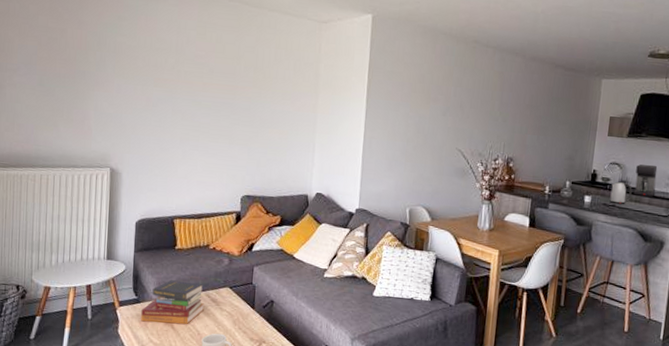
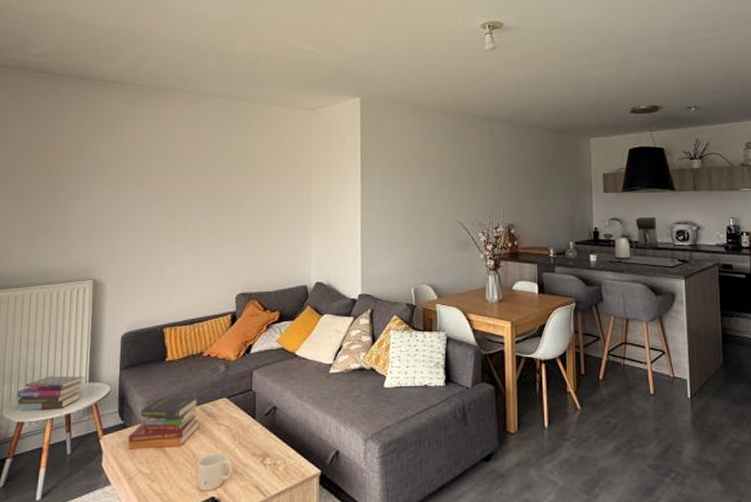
books: none [44,249,104,280] -> present [16,375,86,412]

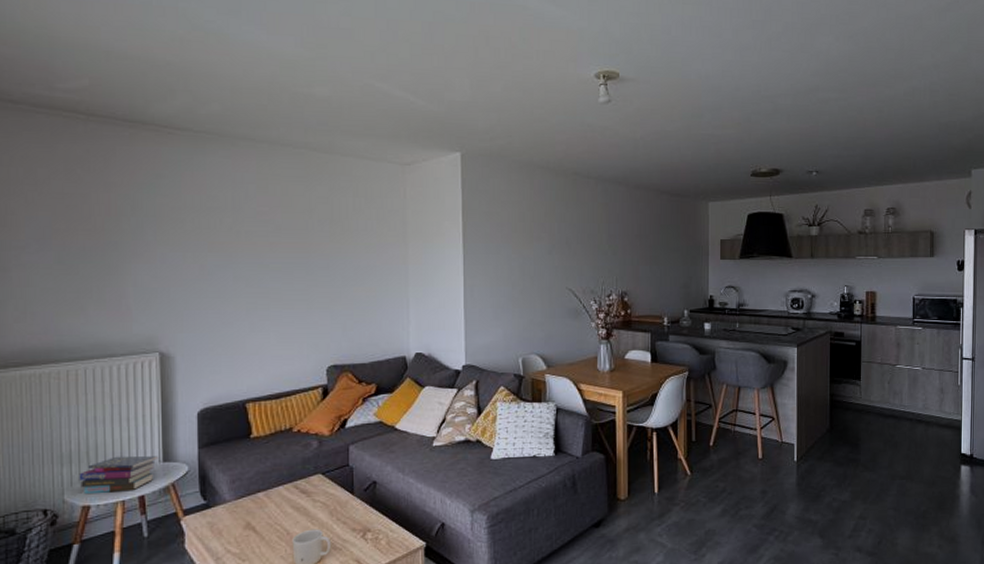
books: present [128,397,199,450] -> none [213,474,292,530]
kettle: present [614,236,636,260] -> none [729,304,750,329]
coffee maker: present [636,216,659,249] -> none [752,284,773,317]

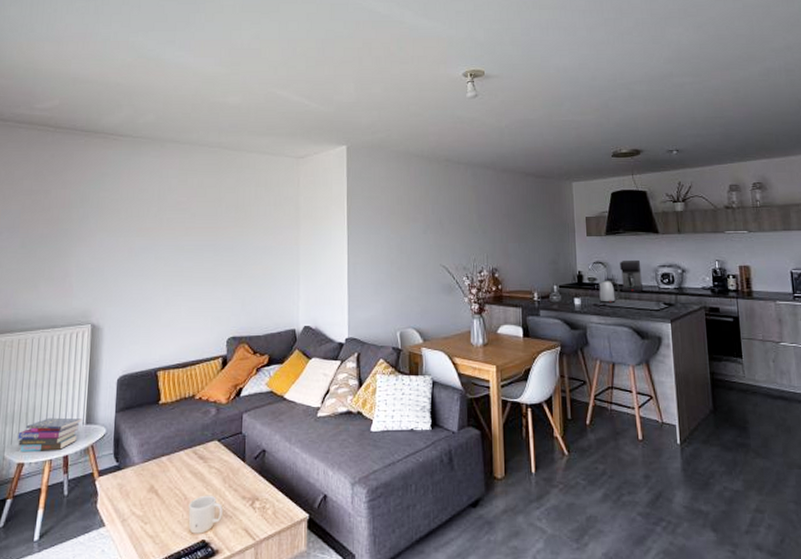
kettle: none [729,304,750,329] -> present [599,280,620,304]
coffee maker: none [752,284,773,317] -> present [620,259,644,292]

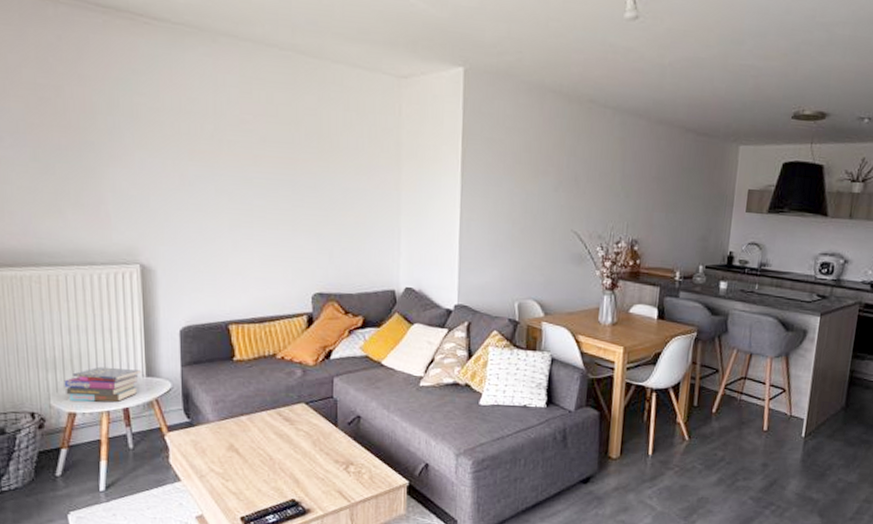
mug: present [188,495,223,534] -> none [275,456,313,494]
kettle: present [599,280,620,304] -> none [748,264,773,291]
coffee maker: present [620,259,644,292] -> none [774,243,801,281]

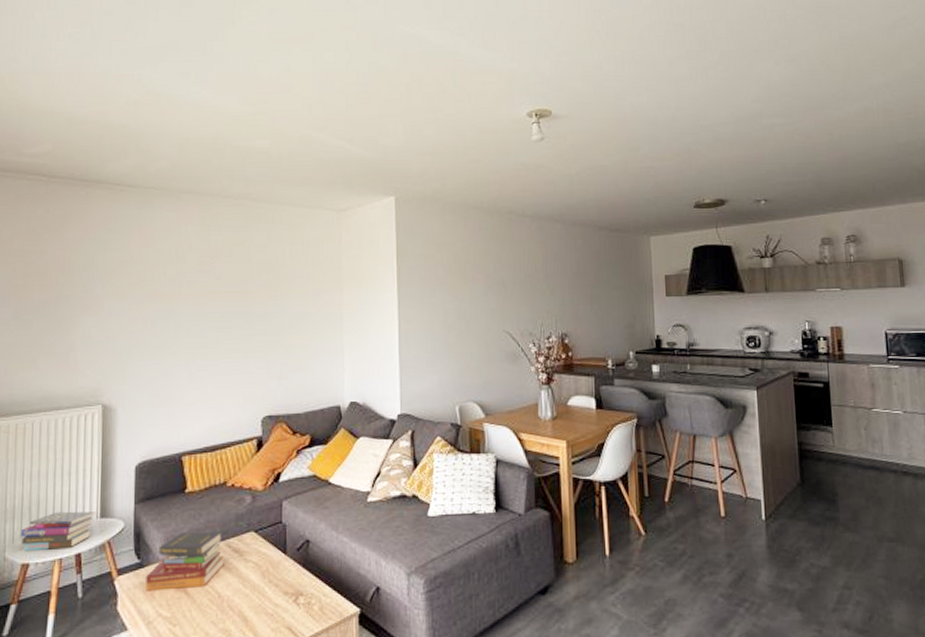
books: none [197,397,275,449] -> present [146,531,224,591]

